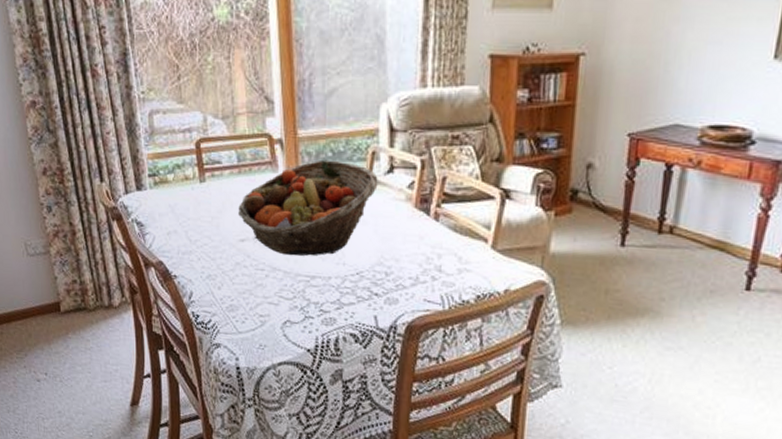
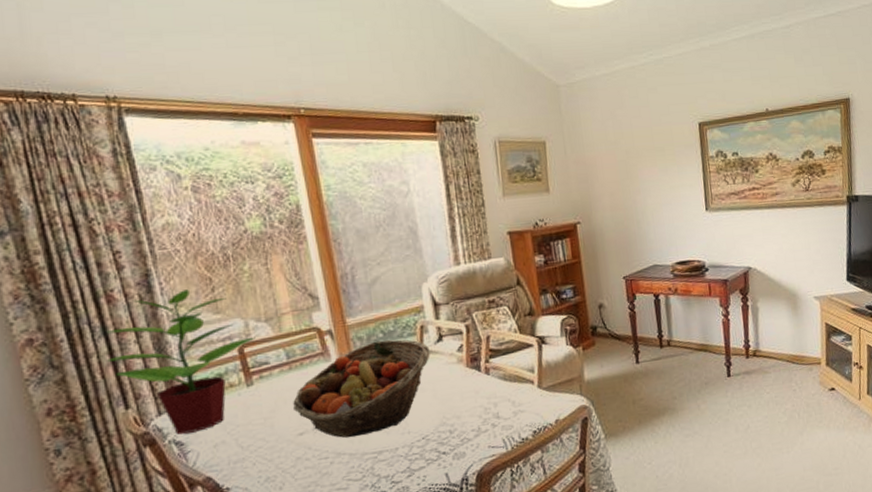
potted plant: none [88,69,212,217] -> present [106,287,256,435]

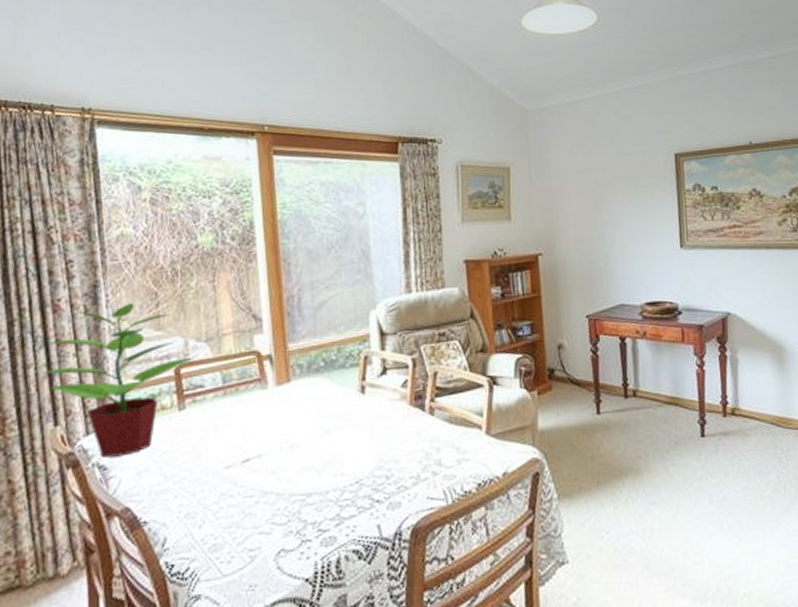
fruit basket: present [293,339,430,438] -> none [224,369,372,476]

